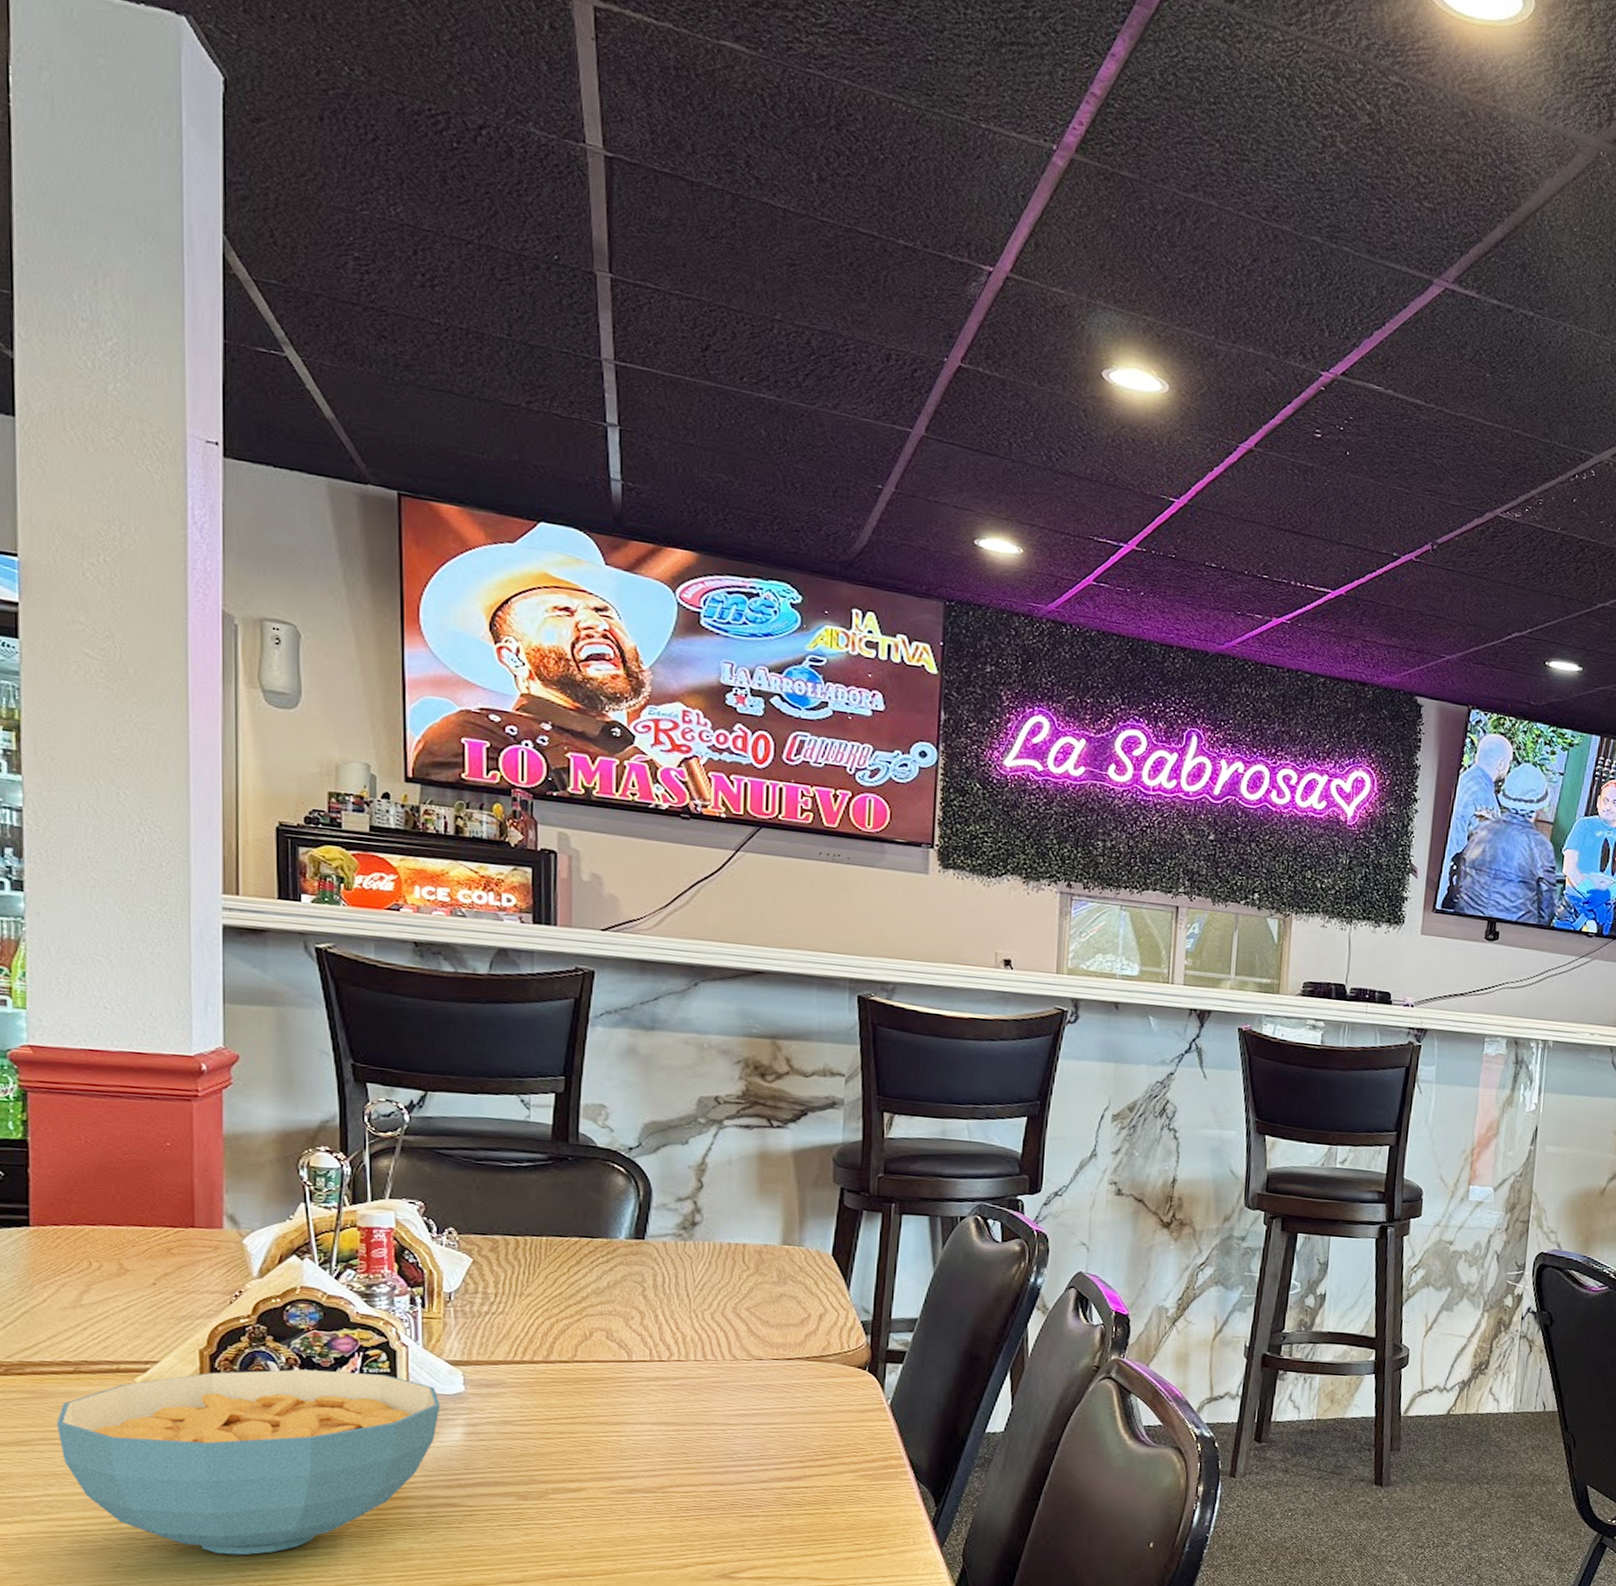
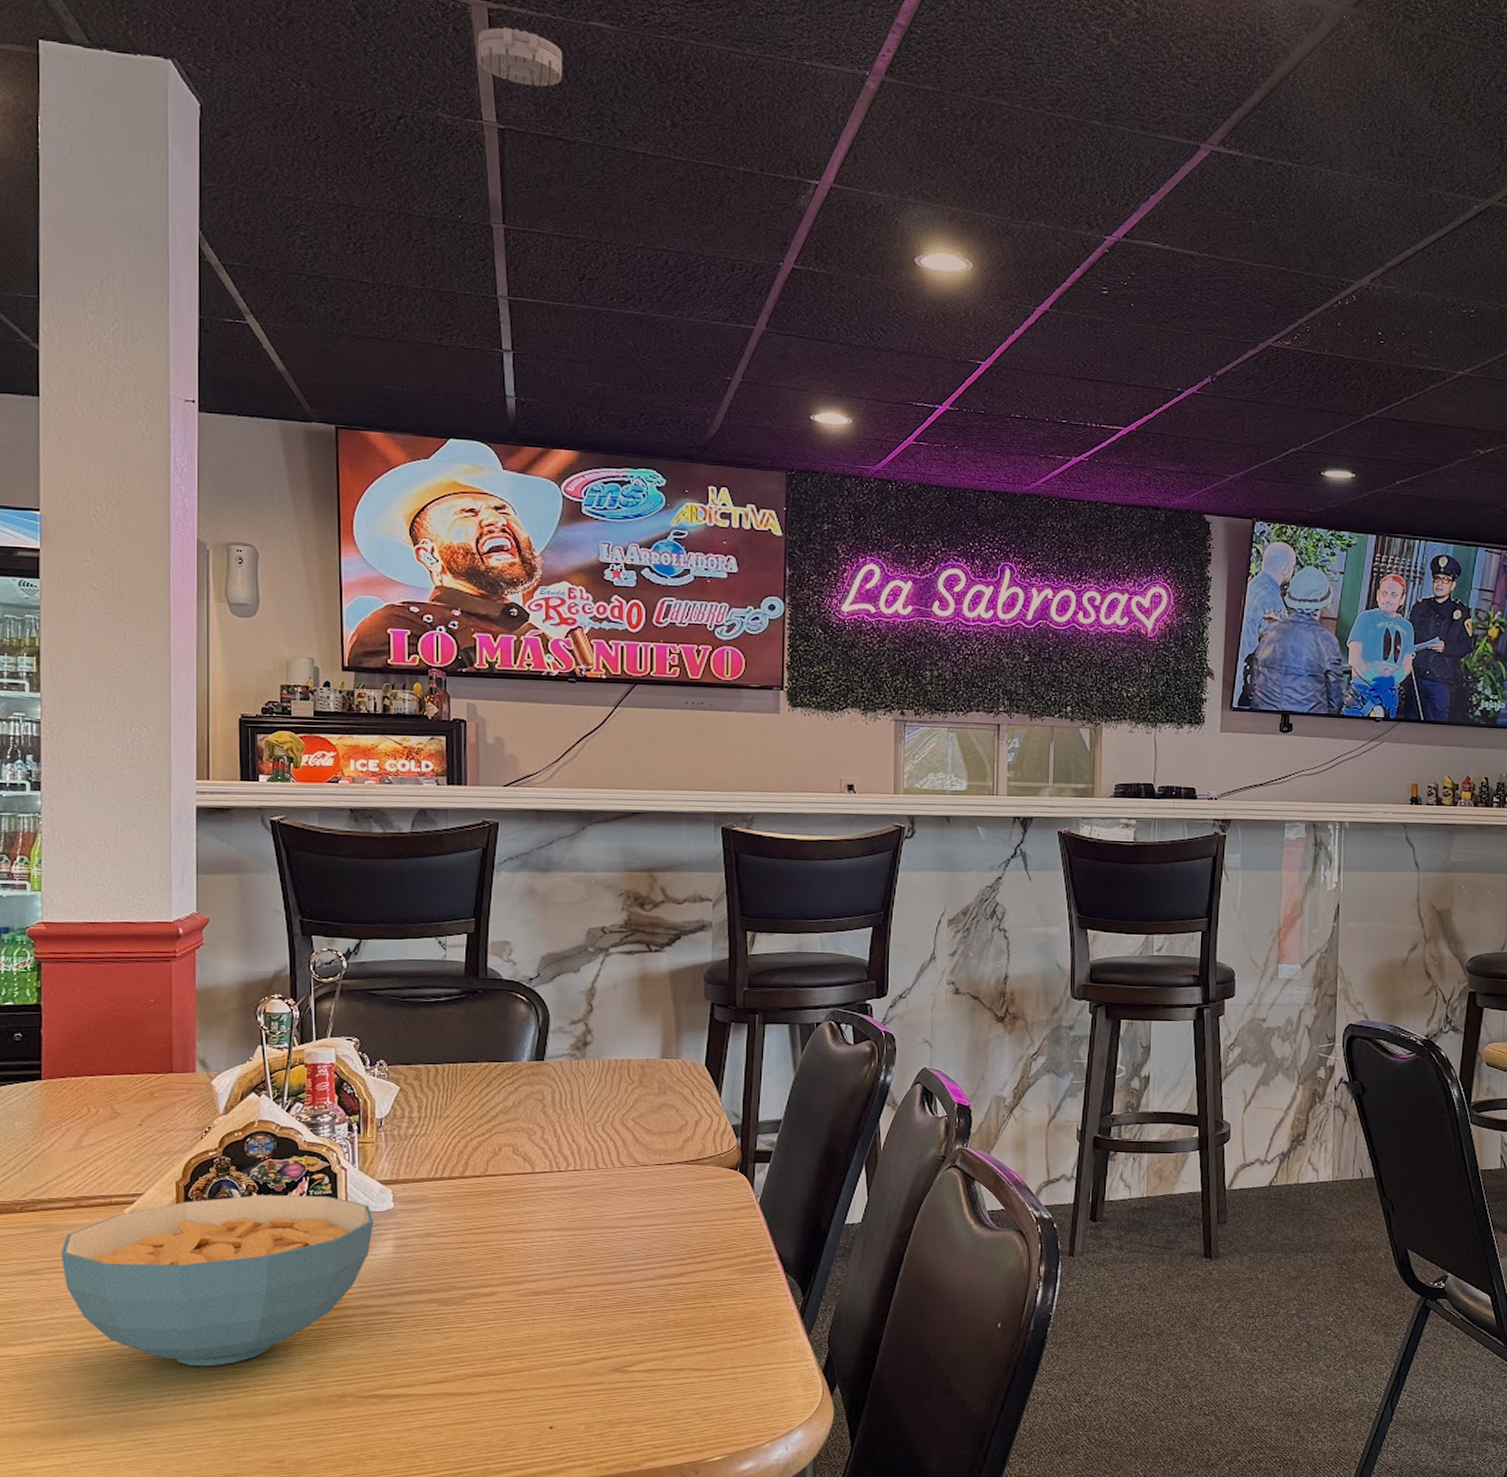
smoke detector: none [579,31,687,113] -> present [477,27,563,87]

